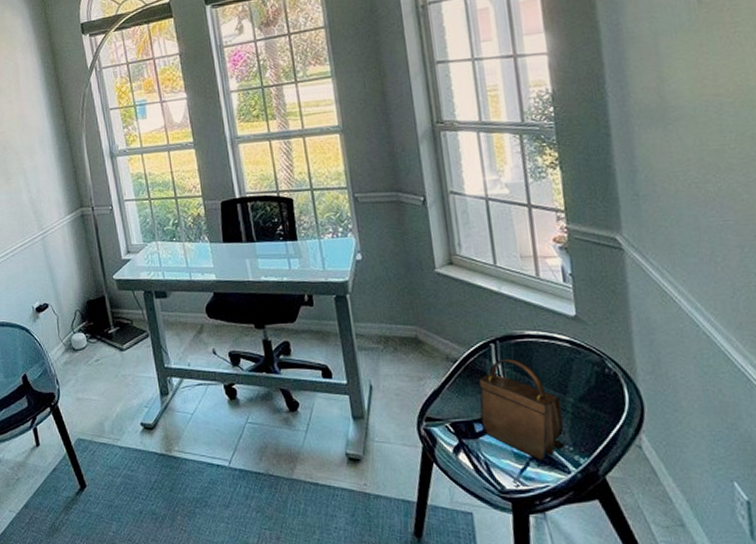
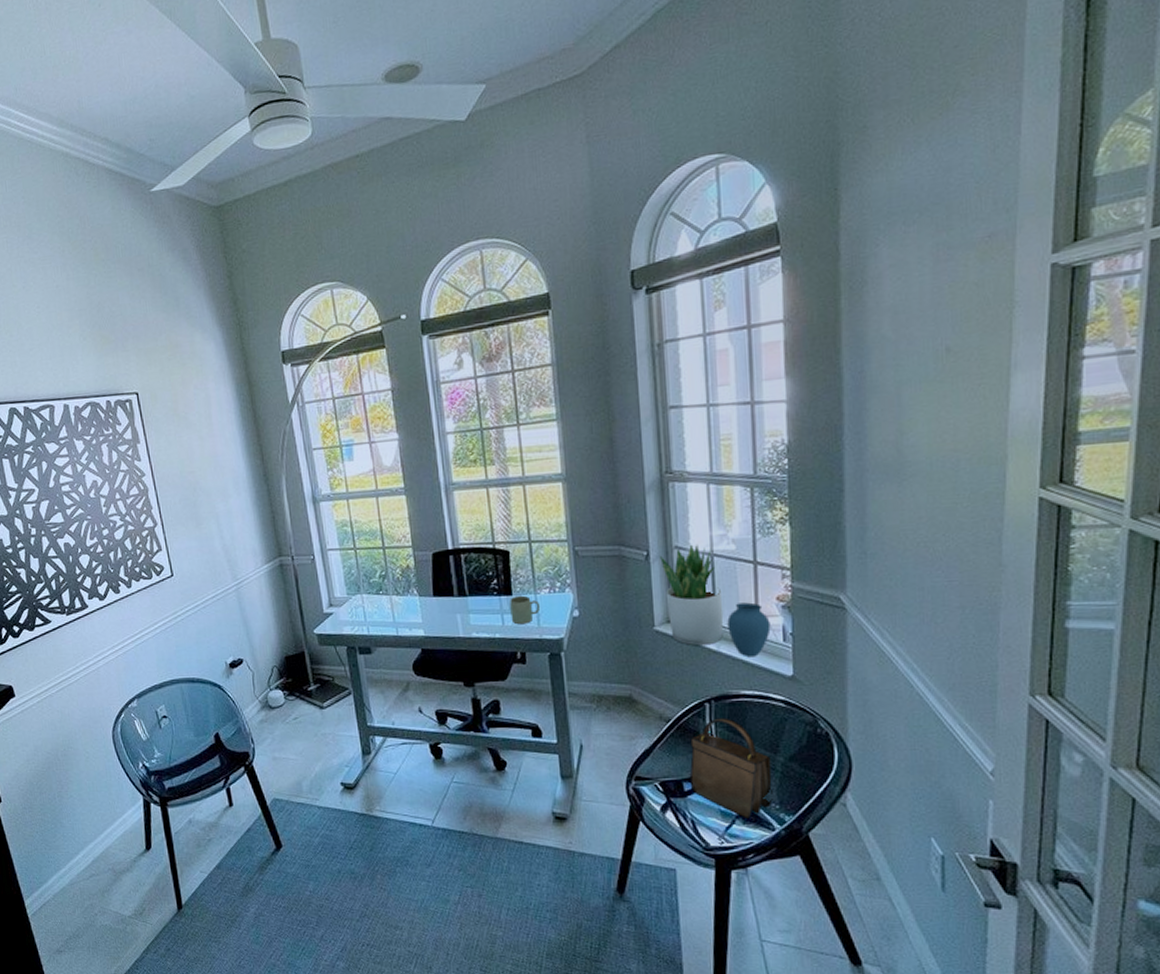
mug: none [295,240,325,268] -> present [510,595,541,624]
planter: none [436,189,503,287] -> present [660,544,724,646]
vase: none [506,244,550,298] -> present [727,602,771,657]

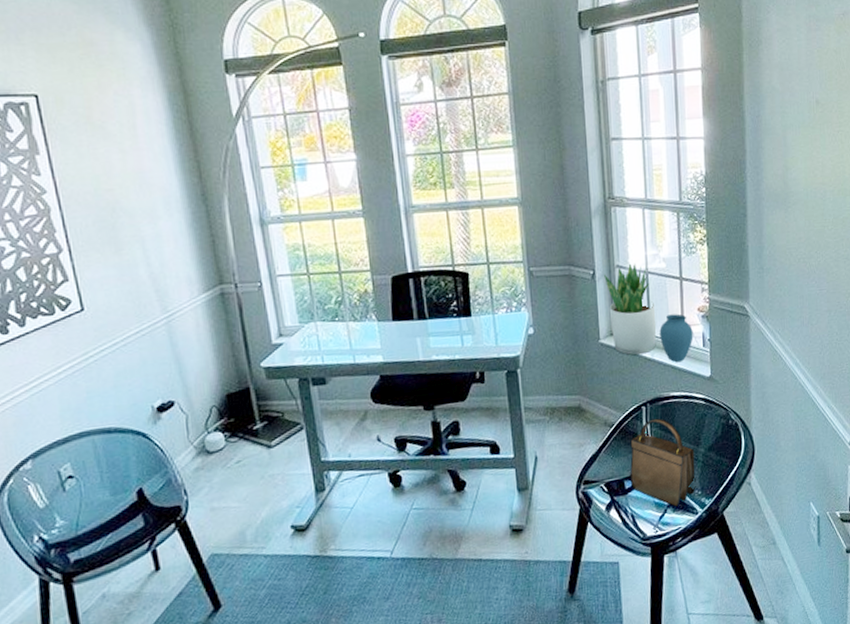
mug: present [510,595,541,624] -> none [469,316,498,344]

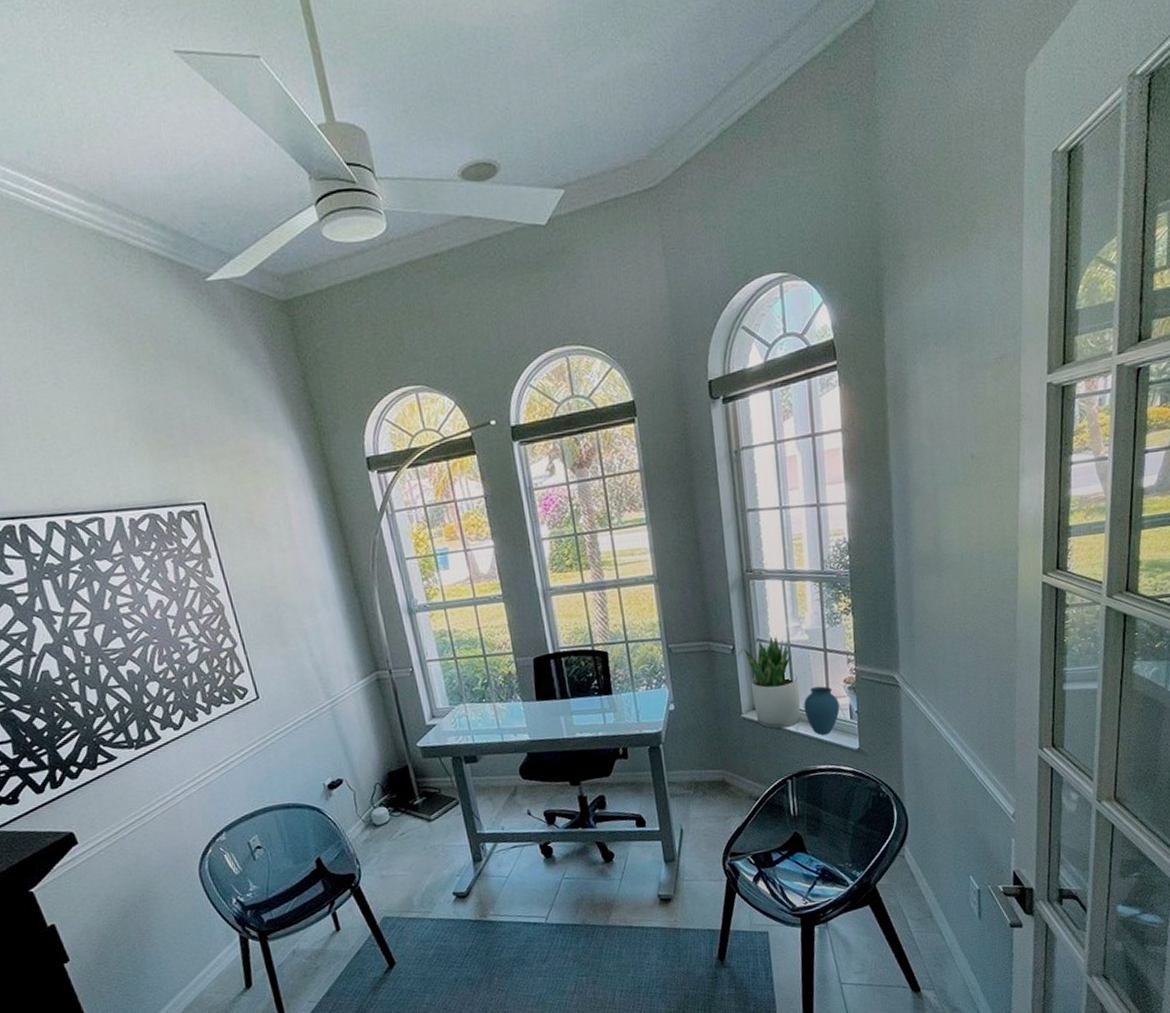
handbag: present [630,418,695,507] -> none [776,791,845,879]

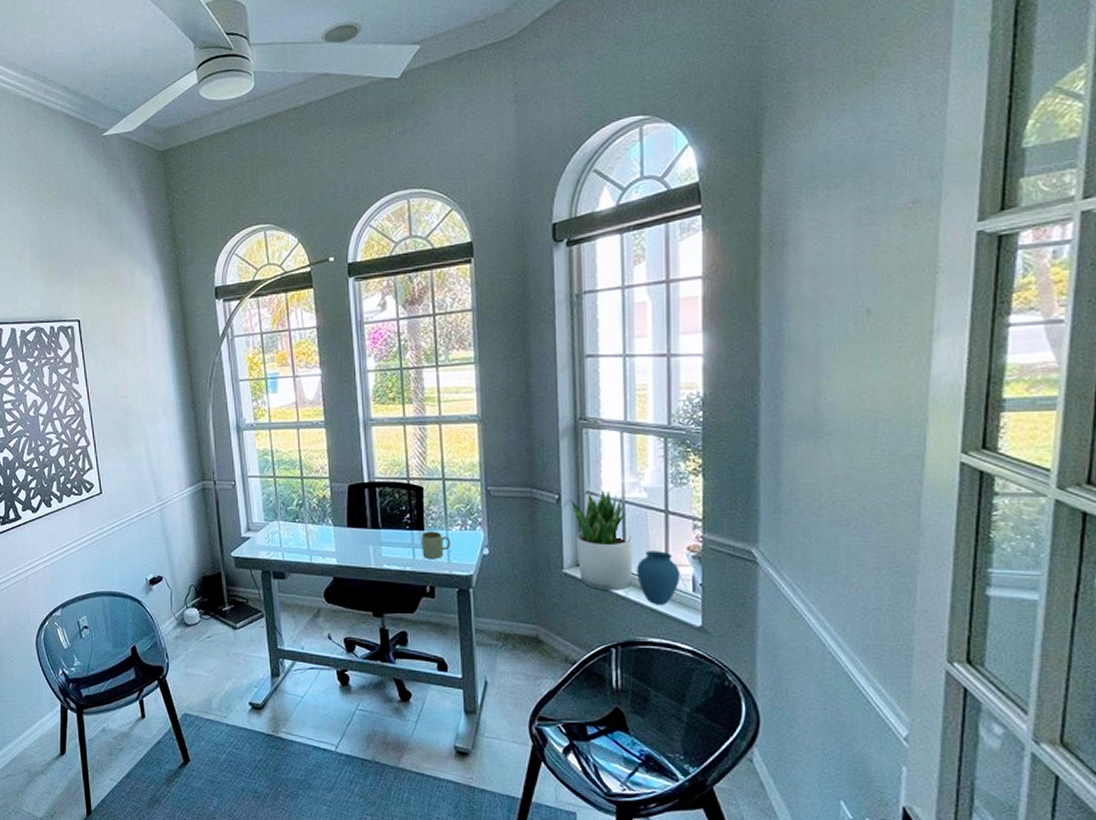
mug: none [610,693,639,721] -> present [421,531,451,558]

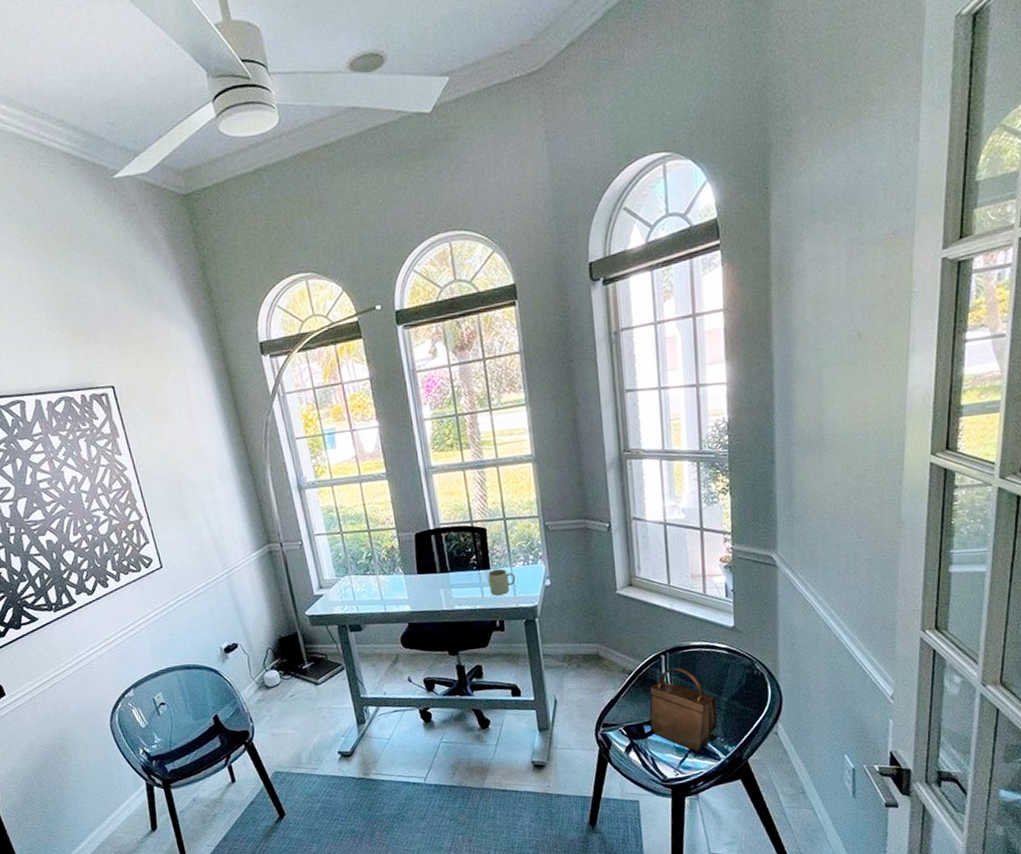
planter: present [571,490,633,591] -> none [620,515,676,606]
handbag: none [594,664,677,767] -> present [649,666,717,752]
vase: present [636,551,680,606] -> none [679,564,715,613]

